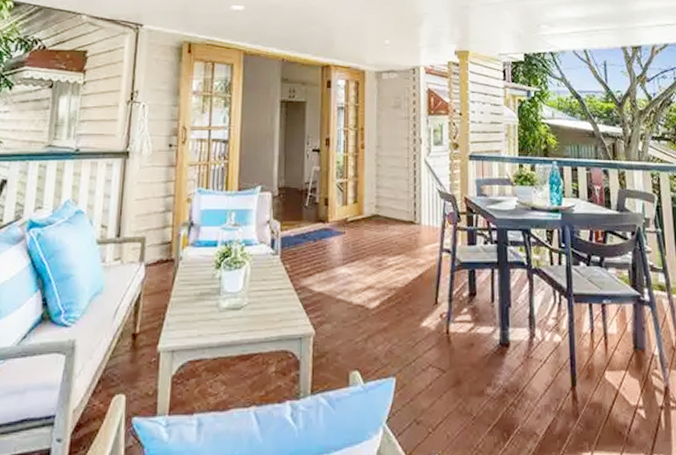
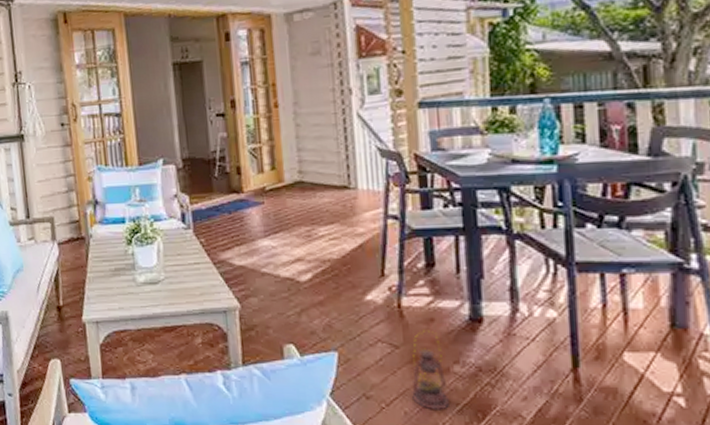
lantern: none [454,354,484,433] -> present [412,330,451,411]

